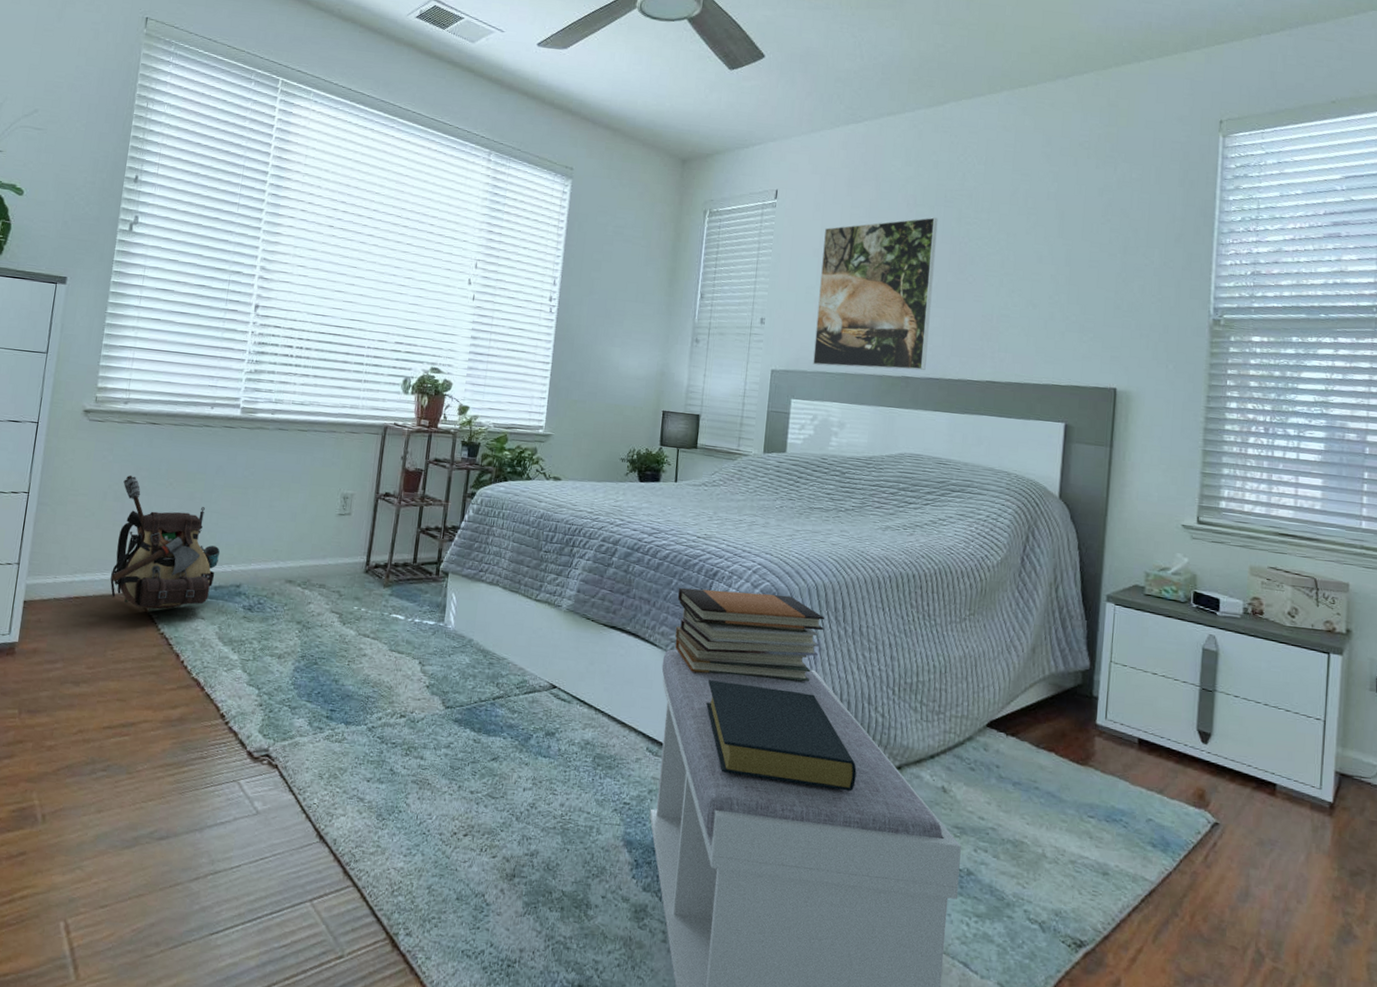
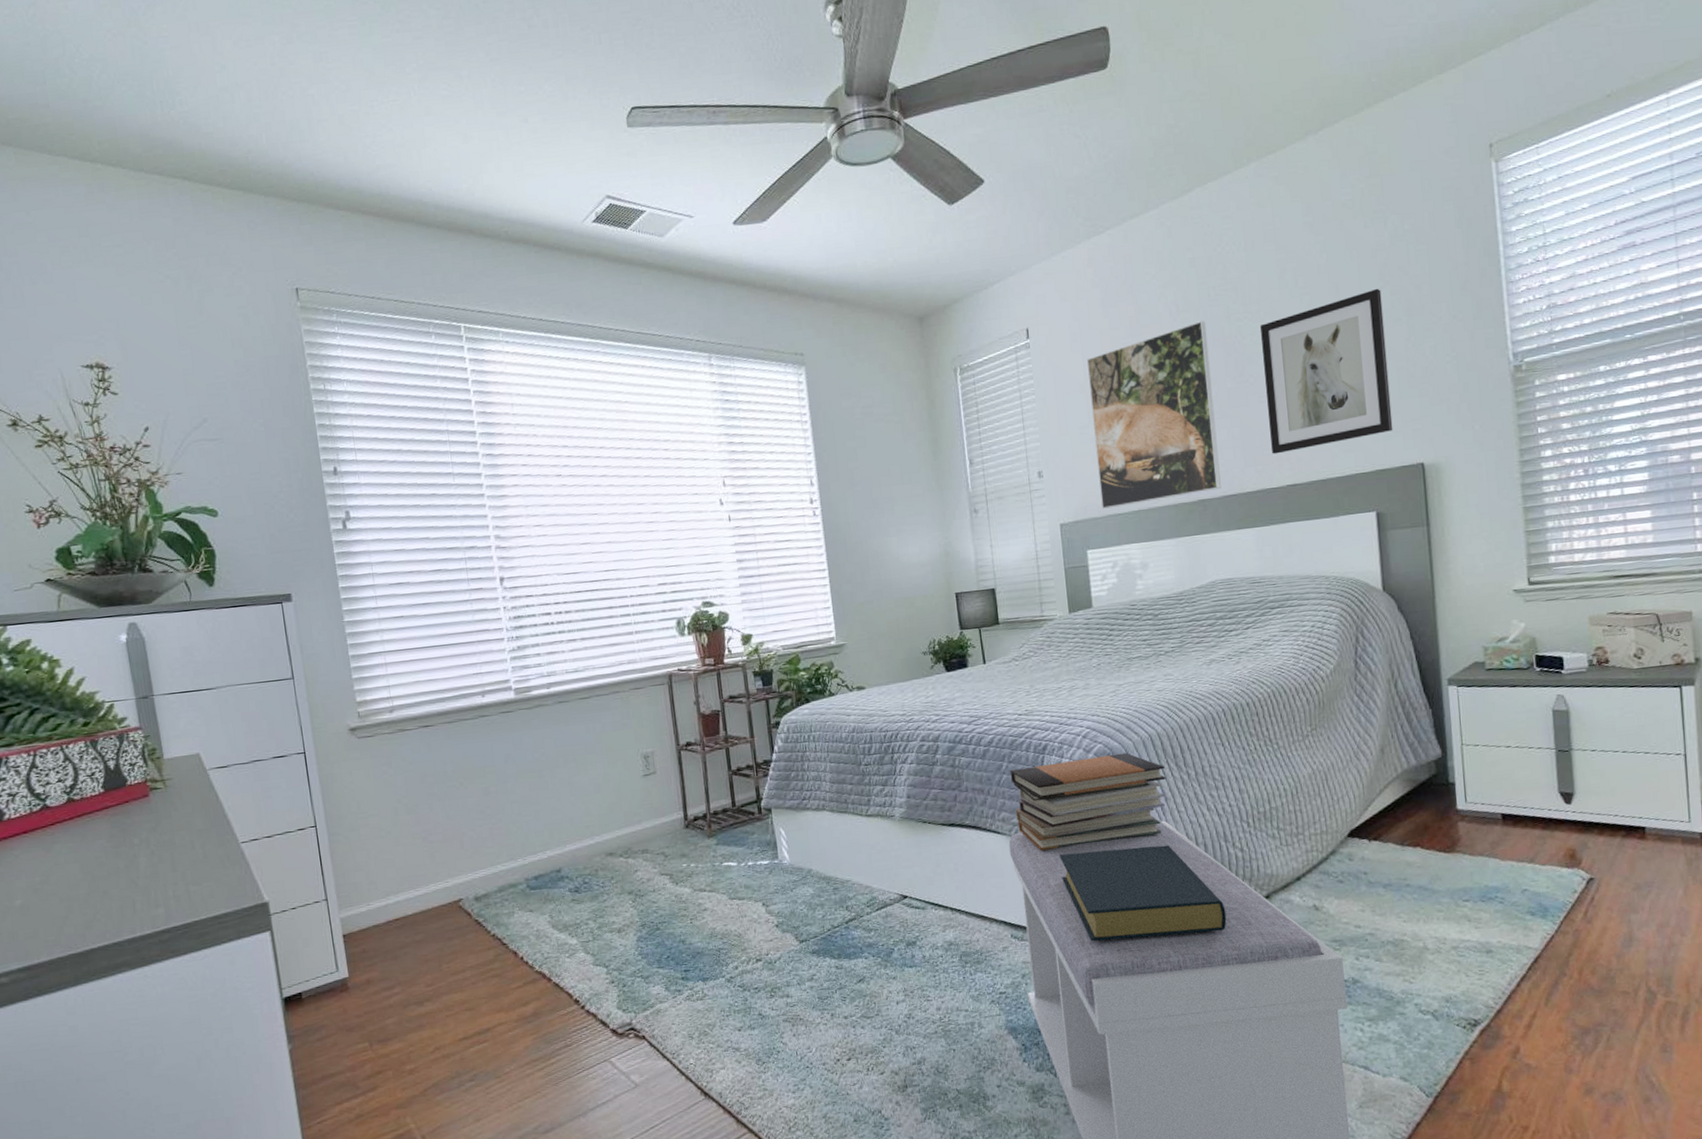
backpack: present [110,475,221,610] -> none [411,784,532,915]
wall art: none [978,223,1102,354] -> present [1260,288,1393,455]

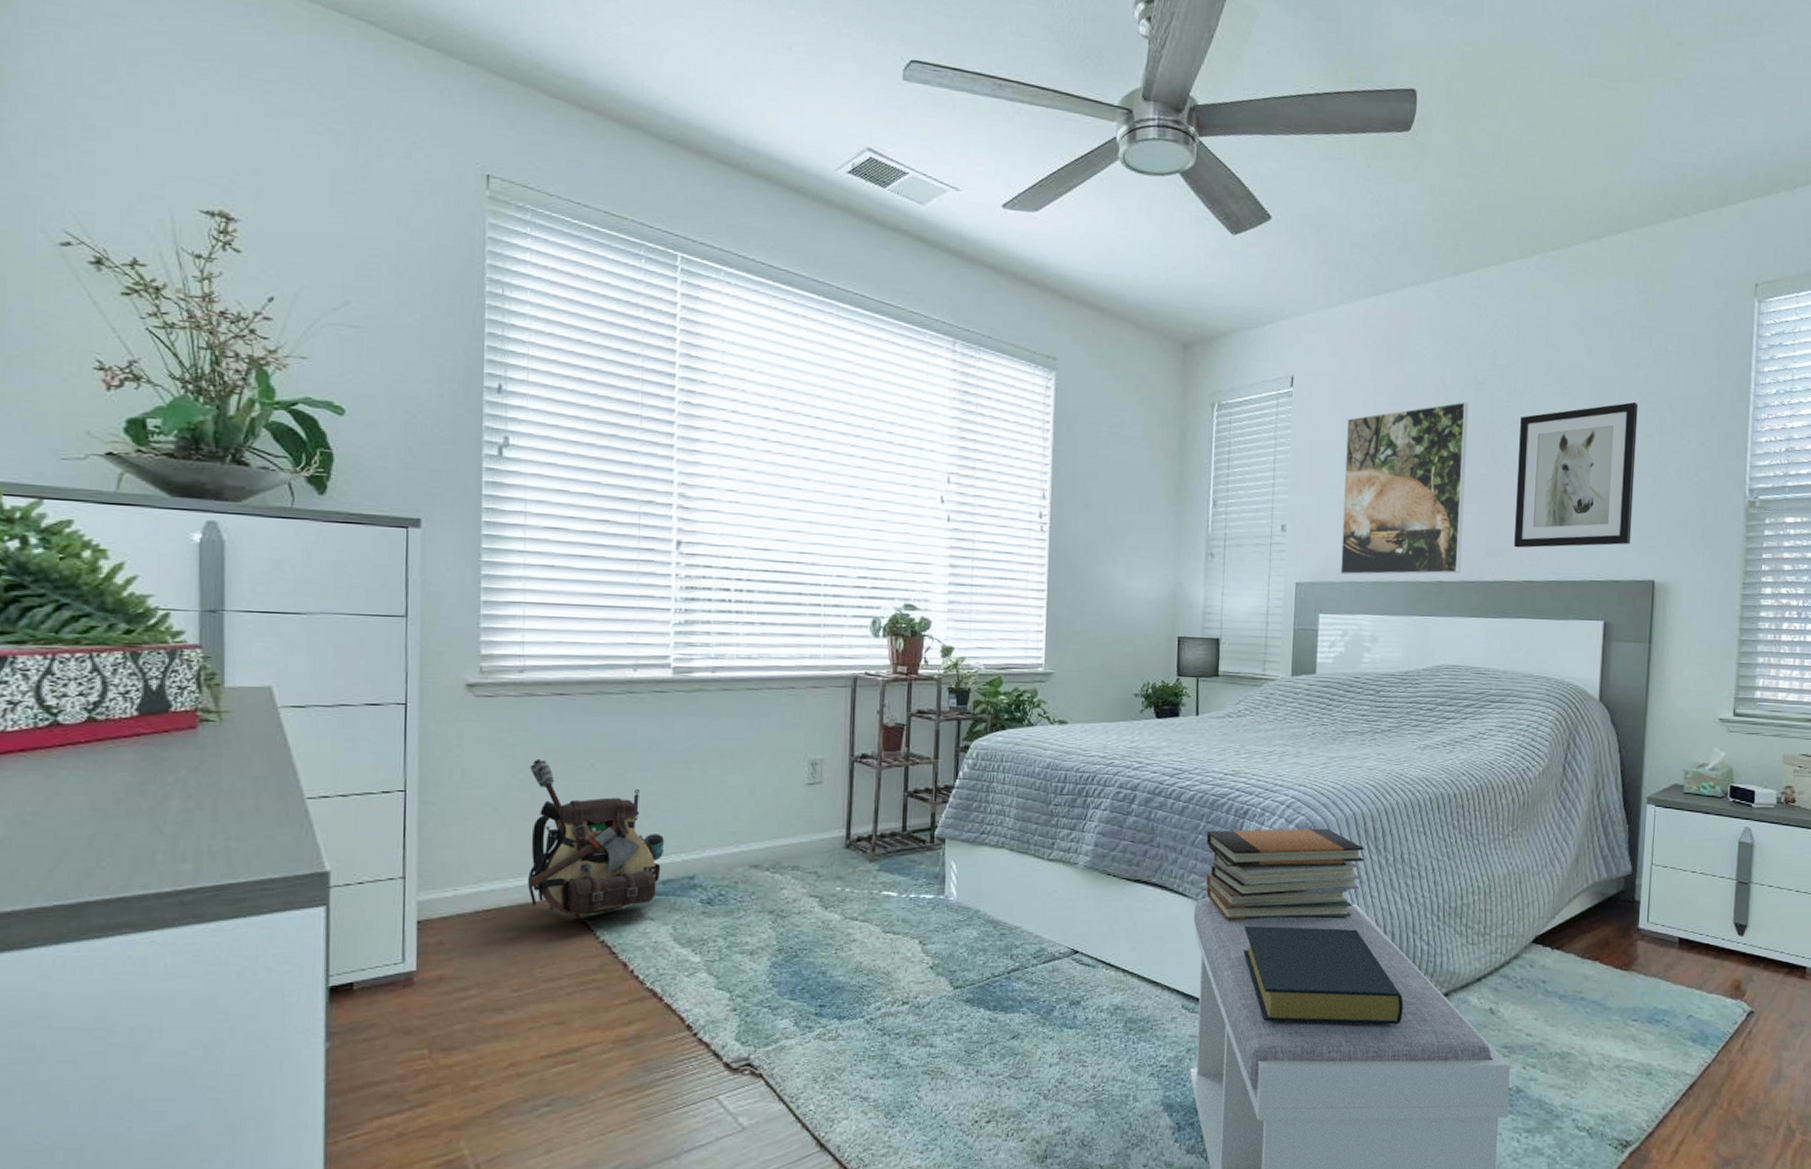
backpack: none [411,784,532,915] -> present [527,758,665,914]

